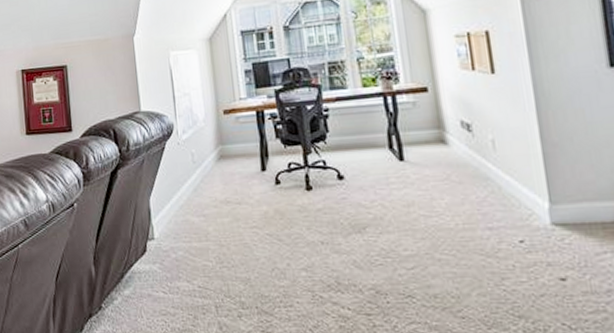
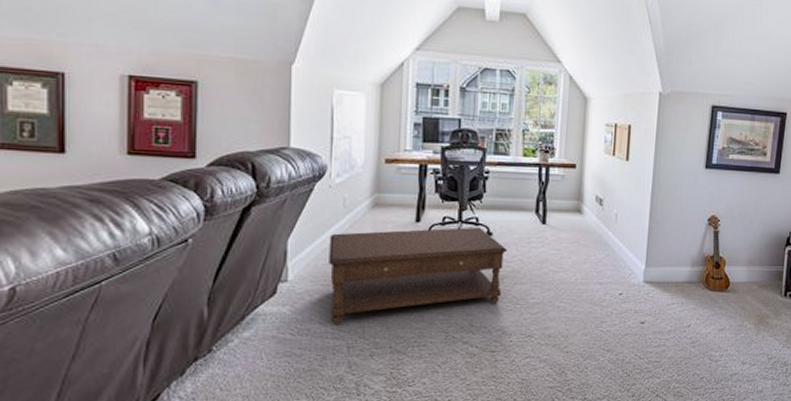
coffee table: none [184,172,367,282] -> present [329,227,508,324]

